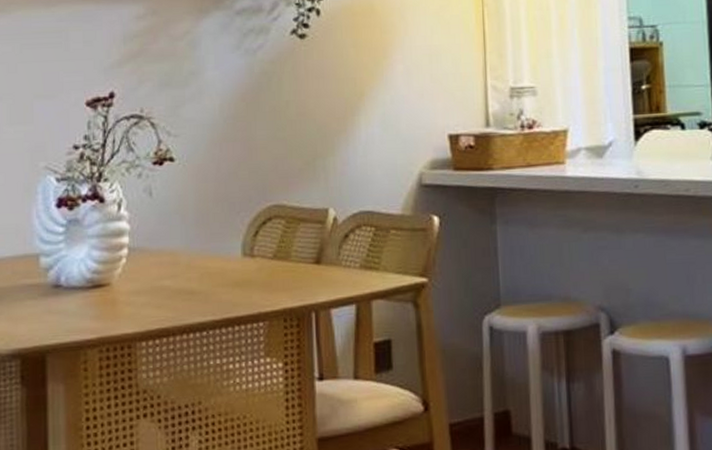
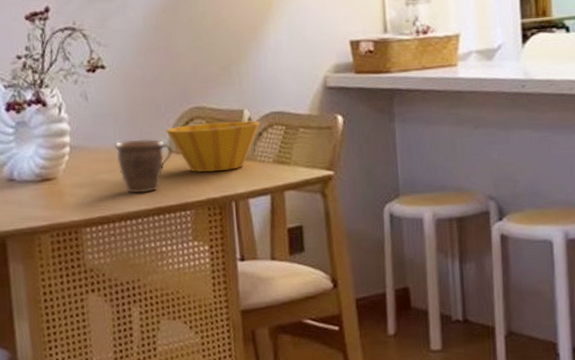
mug: none [179,240,247,303] -> present [113,139,173,194]
bowl: none [240,221,348,278] -> present [166,121,261,172]

